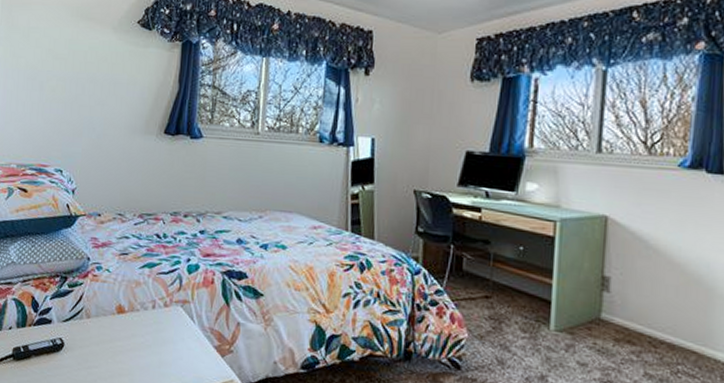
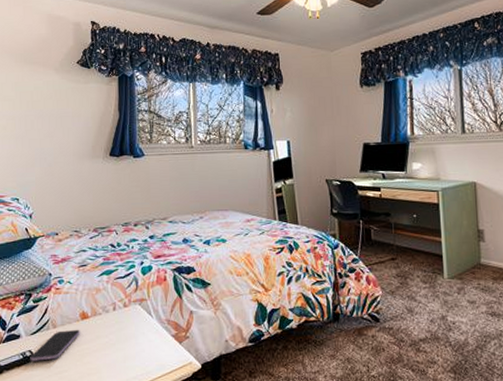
smartphone: none [60,322,115,352] -> present [30,330,80,361]

